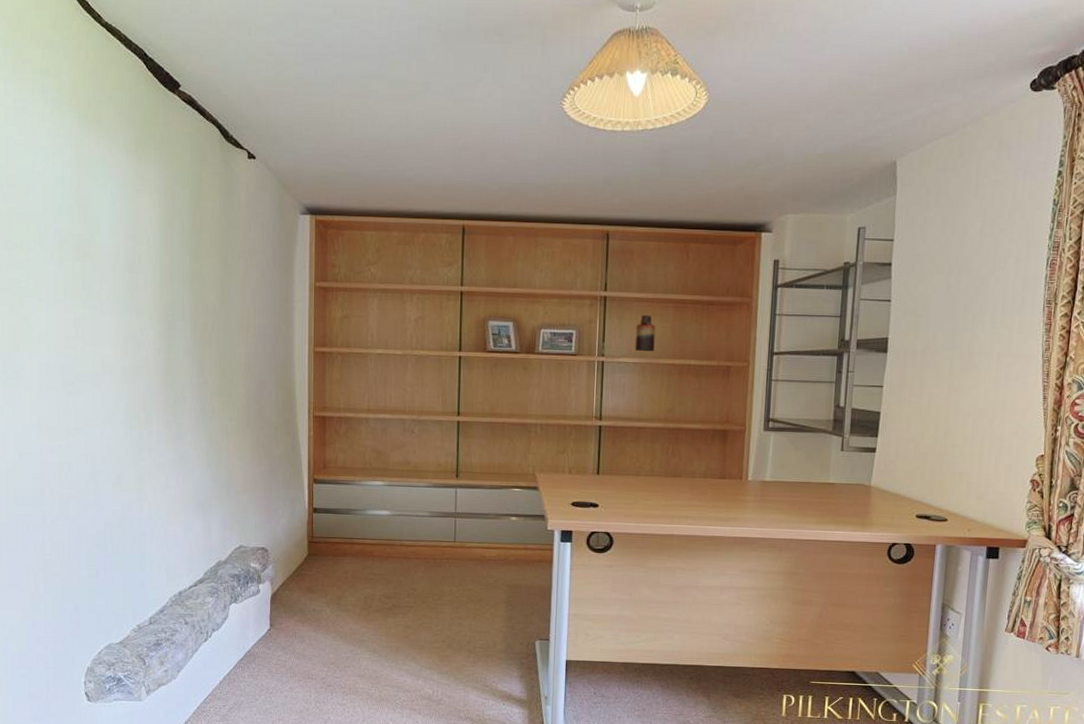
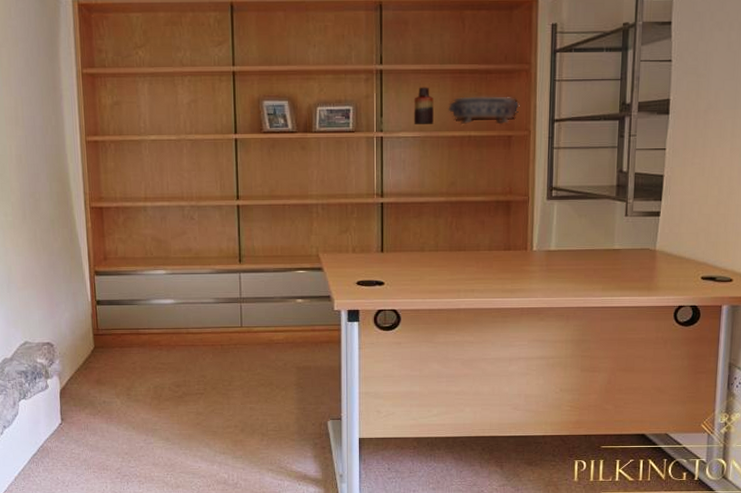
decorative bowl: none [670,326,740,355] -> present [449,96,520,125]

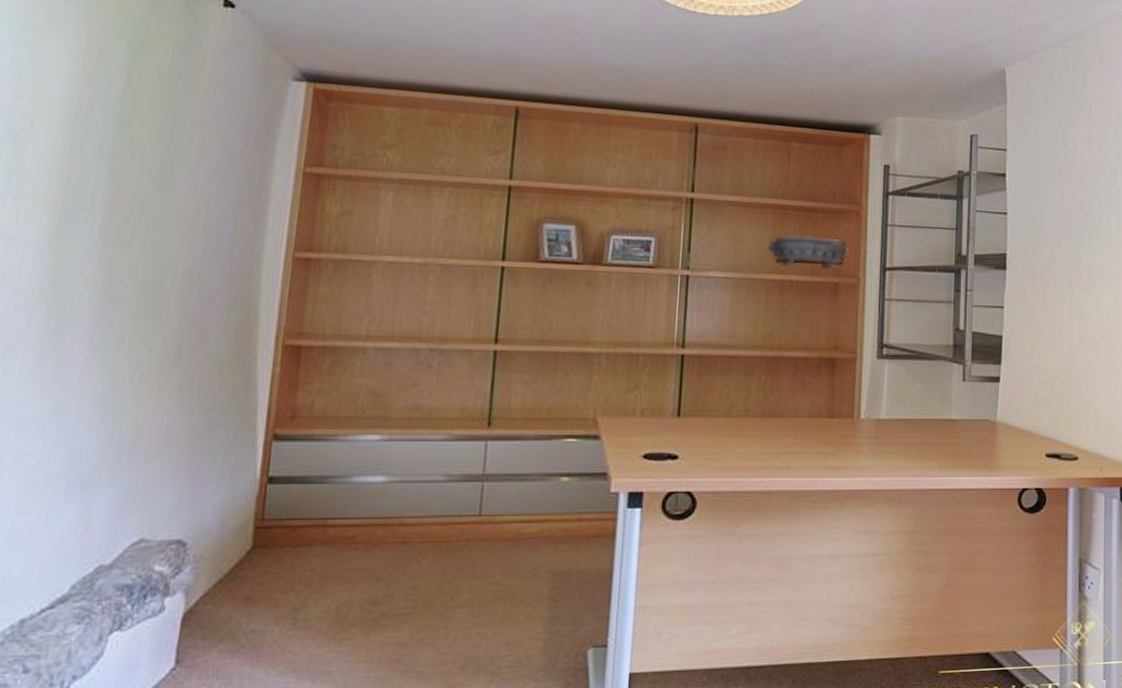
vase: present [413,87,434,126] -> none [726,221,752,265]

